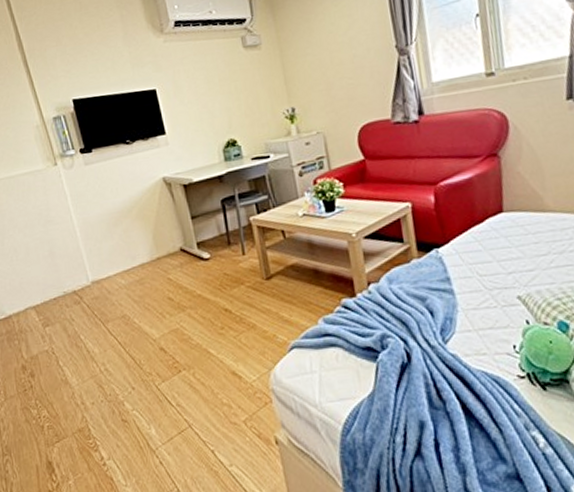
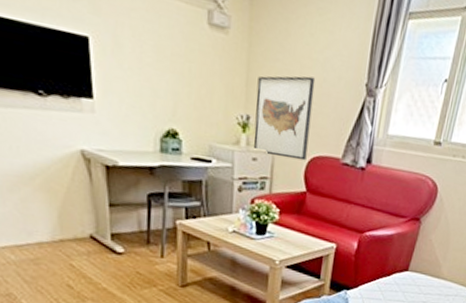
wall art: none [294,57,357,137] -> present [253,76,316,161]

